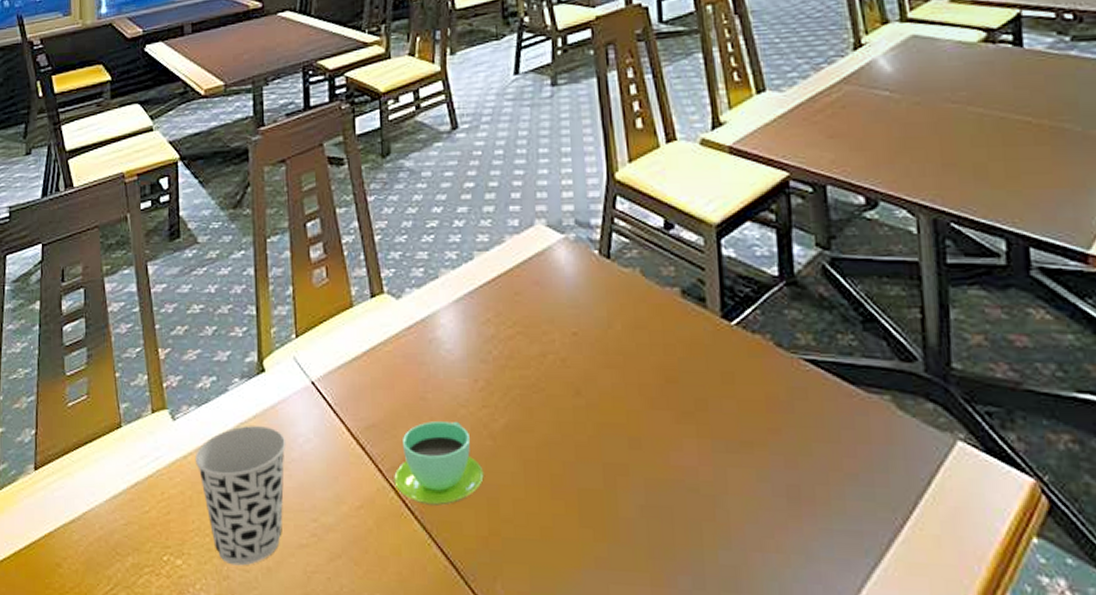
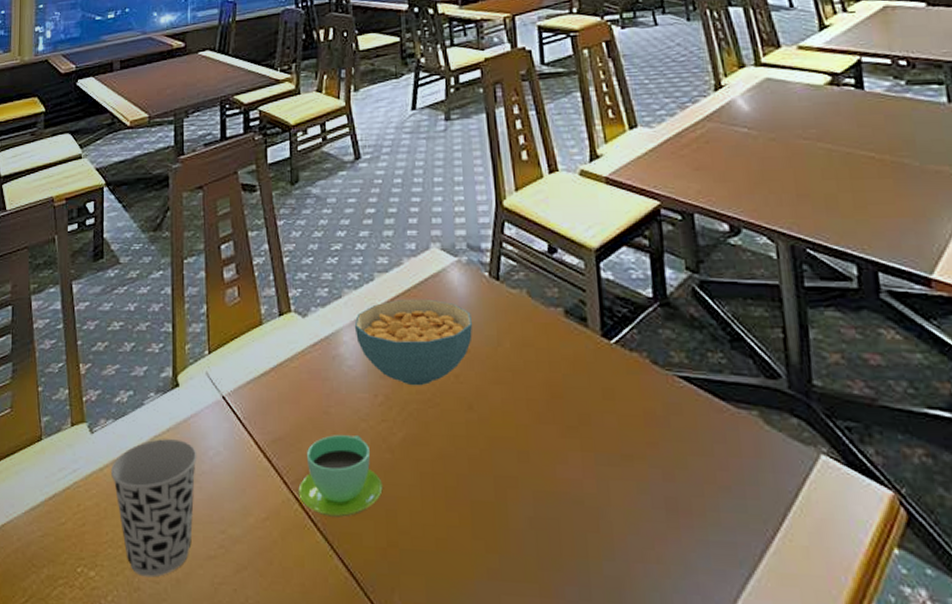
cereal bowl: none [452,278,581,371] -> present [354,298,472,386]

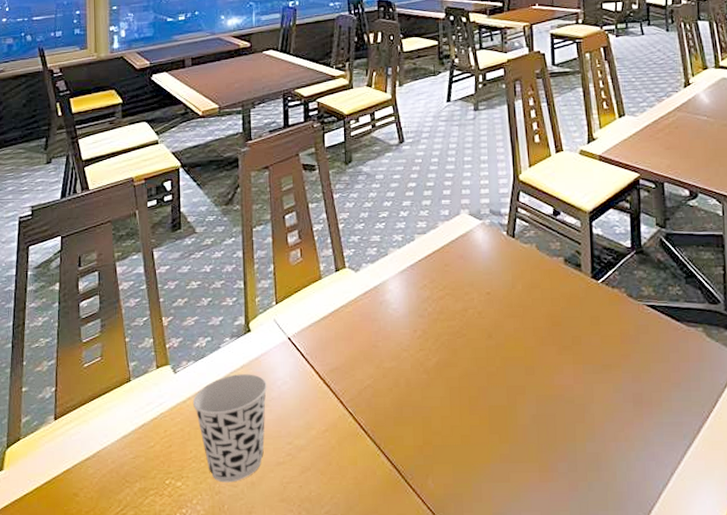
cup: present [298,435,383,517] -> none [352,362,420,425]
cereal bowl: present [354,298,472,386] -> none [398,254,493,322]

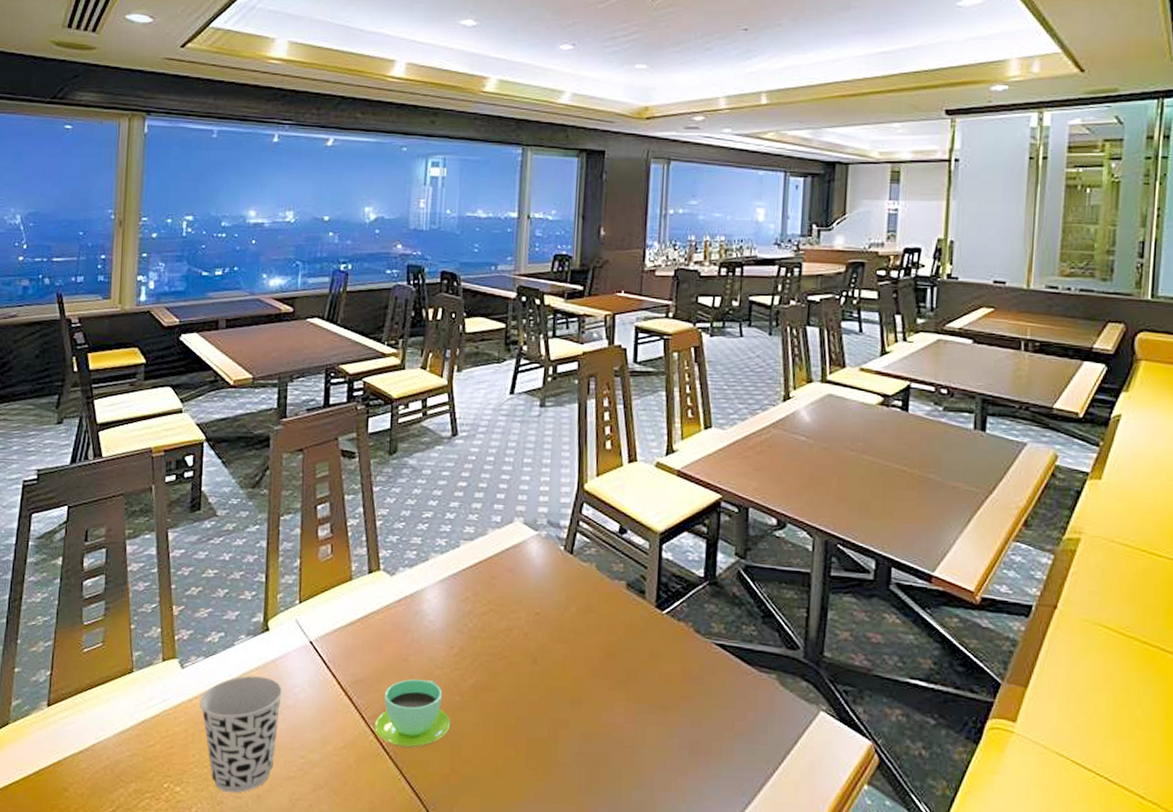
cup: none [352,362,420,425] -> present [374,679,451,748]

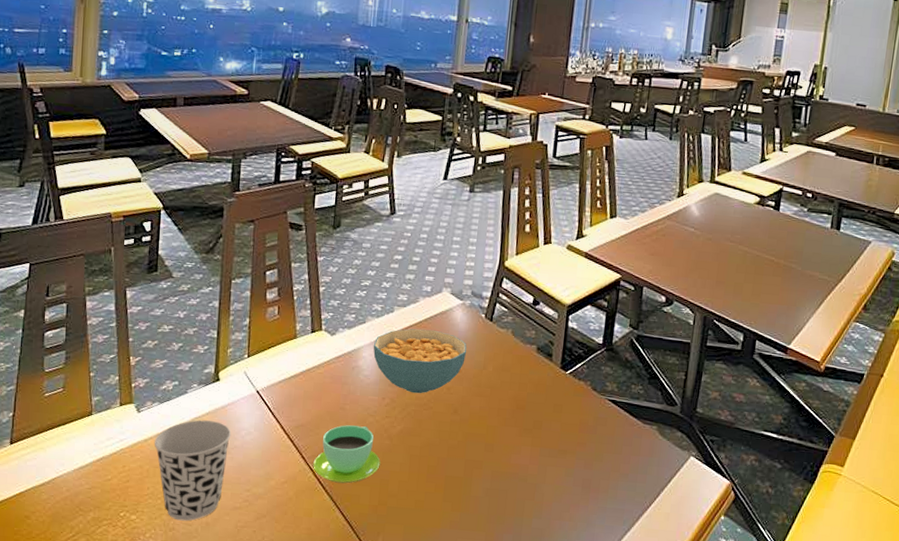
cereal bowl: none [438,565,545,641] -> present [373,328,467,394]

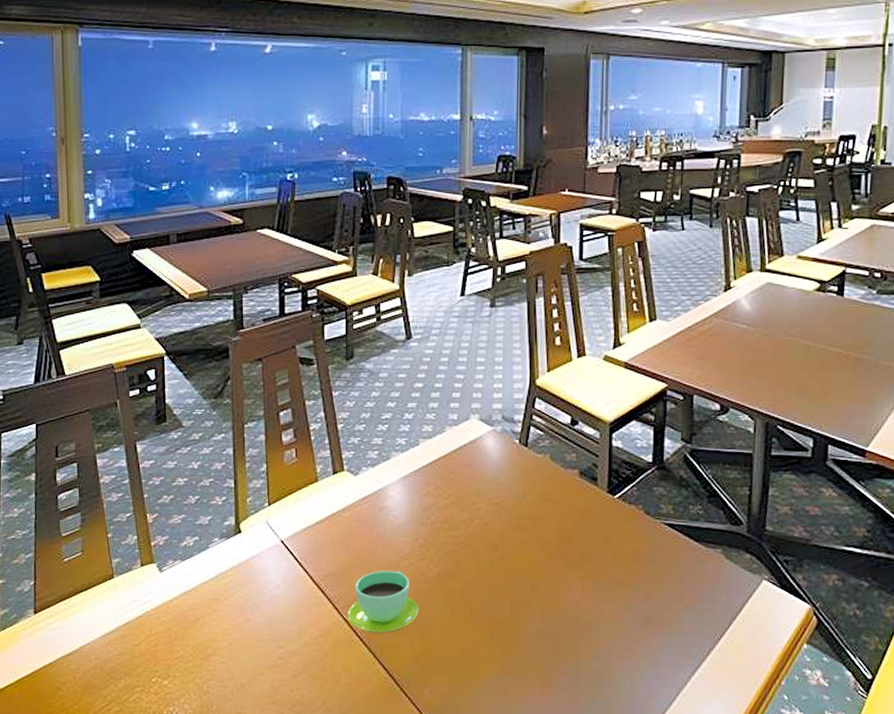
cup: present [154,420,232,521] -> none [179,576,259,684]
cereal bowl: present [373,328,467,394] -> none [400,461,502,532]

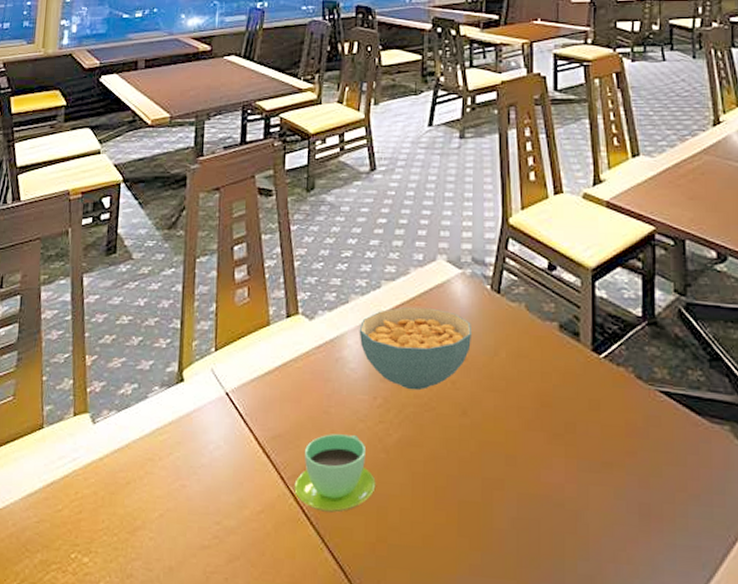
cereal bowl: none [400,461,502,532] -> present [359,307,471,391]

